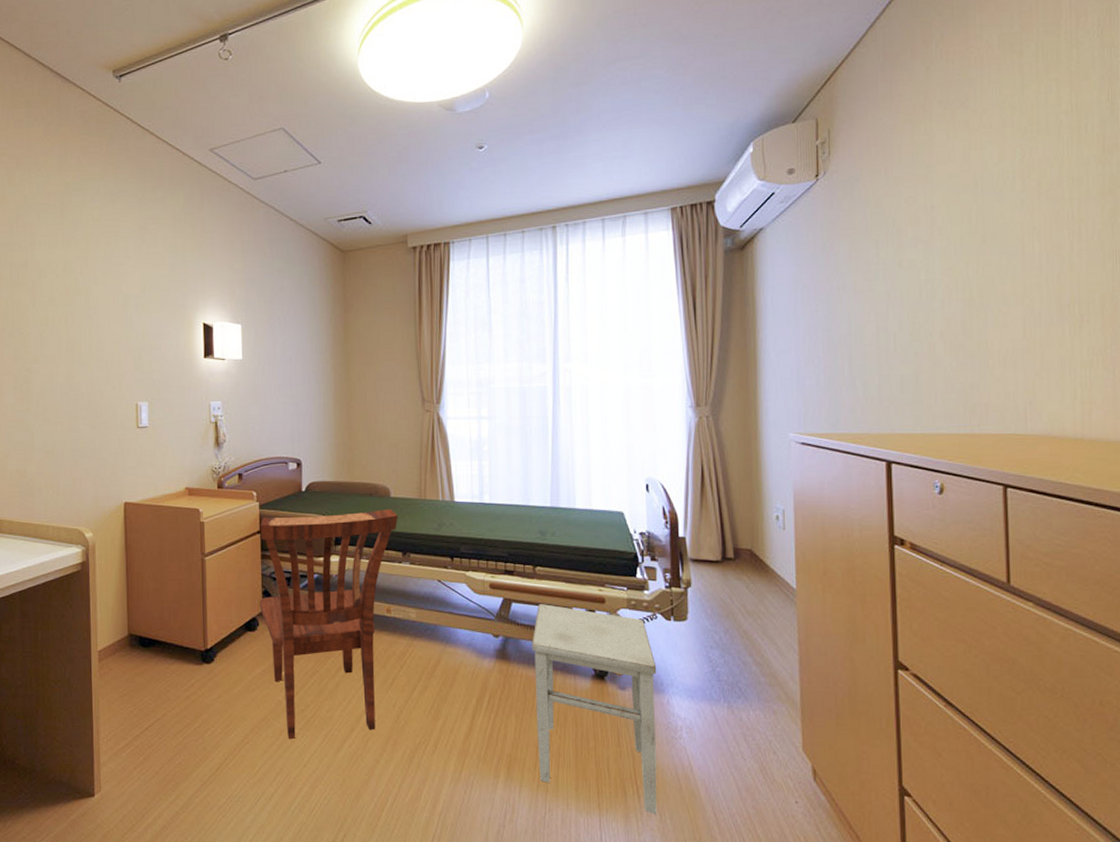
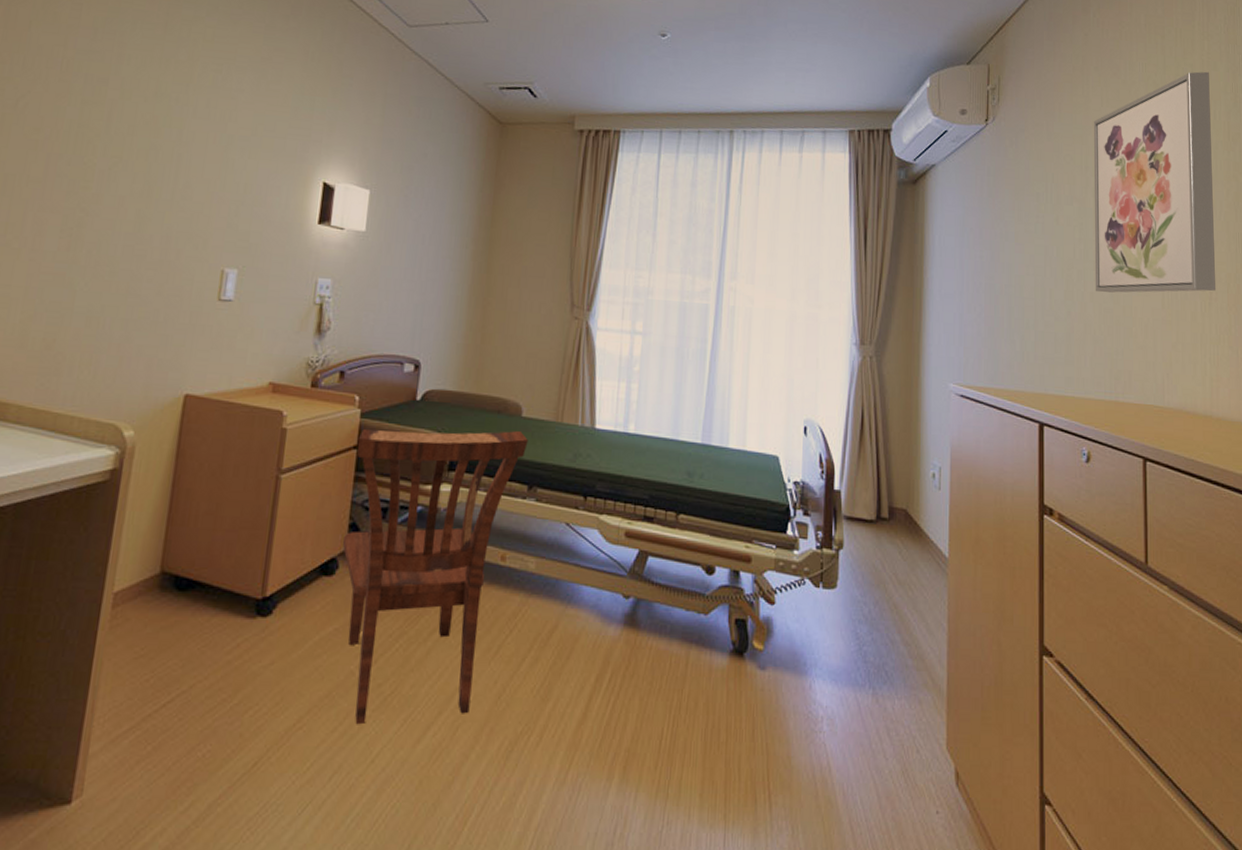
stool: present [531,604,657,814] -> none [660,560,801,828]
wall art: none [938,82,1087,330] -> present [1093,71,1215,293]

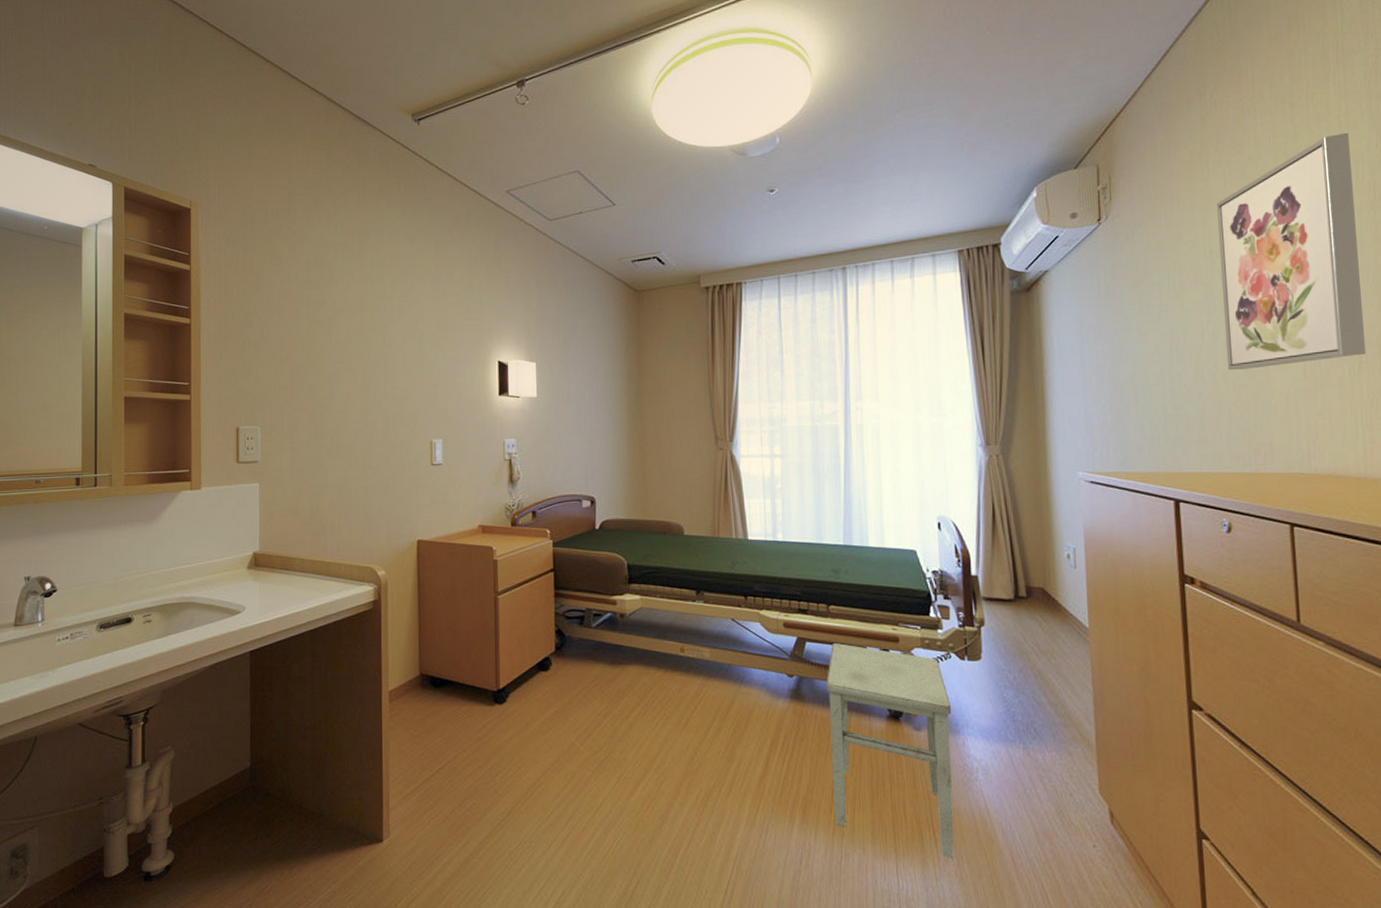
dining chair: present [342,429,528,725] -> none [552,547,692,783]
stool: none [660,560,801,828] -> present [826,643,954,859]

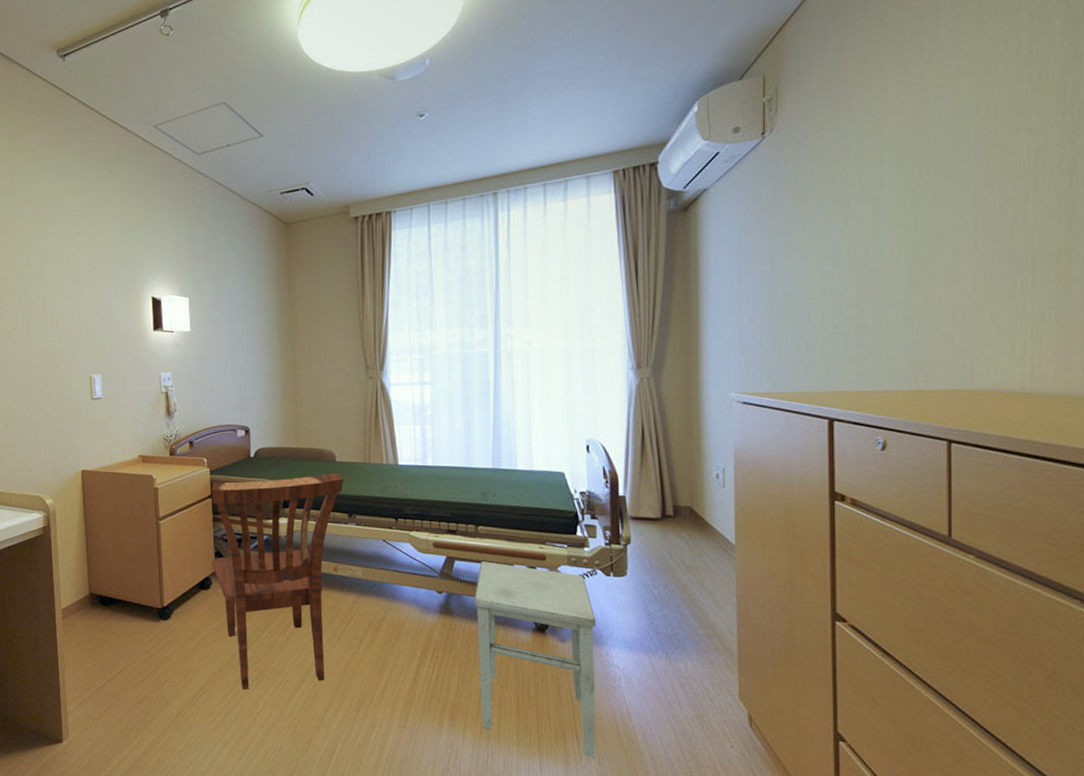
dining chair: none [552,547,692,783] -> present [211,473,344,690]
wall art: present [1216,132,1365,371] -> none [890,28,1041,287]

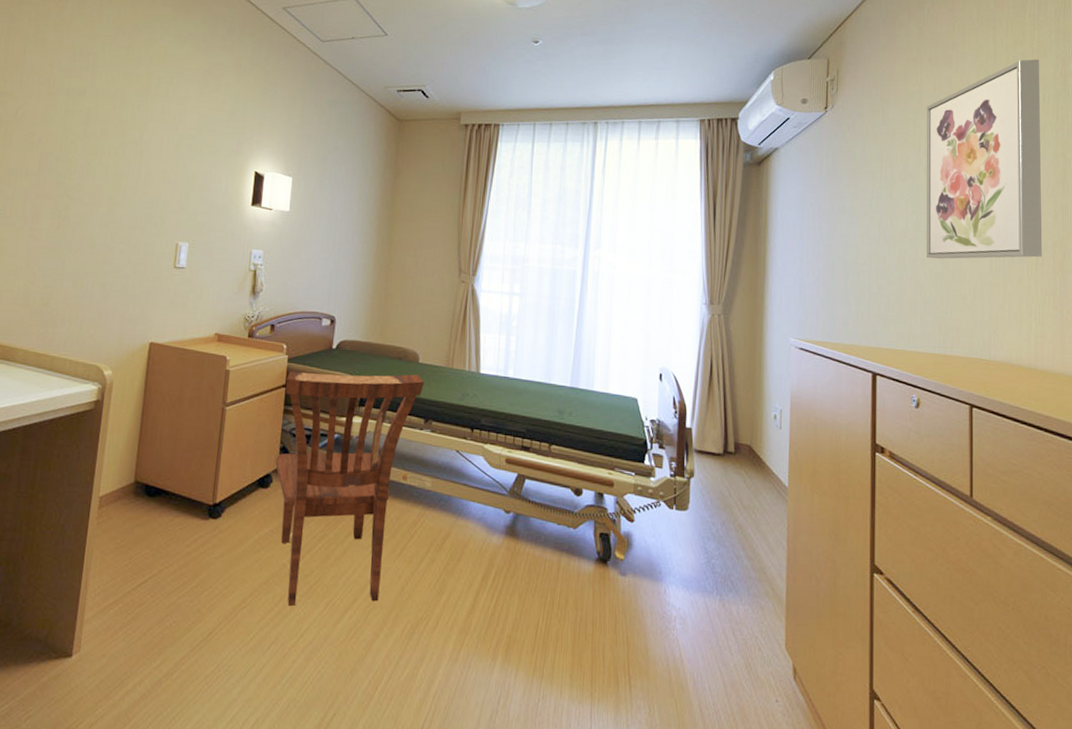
stool: present [474,562,597,758] -> none [536,483,657,706]
wall art: none [890,28,1041,287] -> present [926,59,1042,259]

